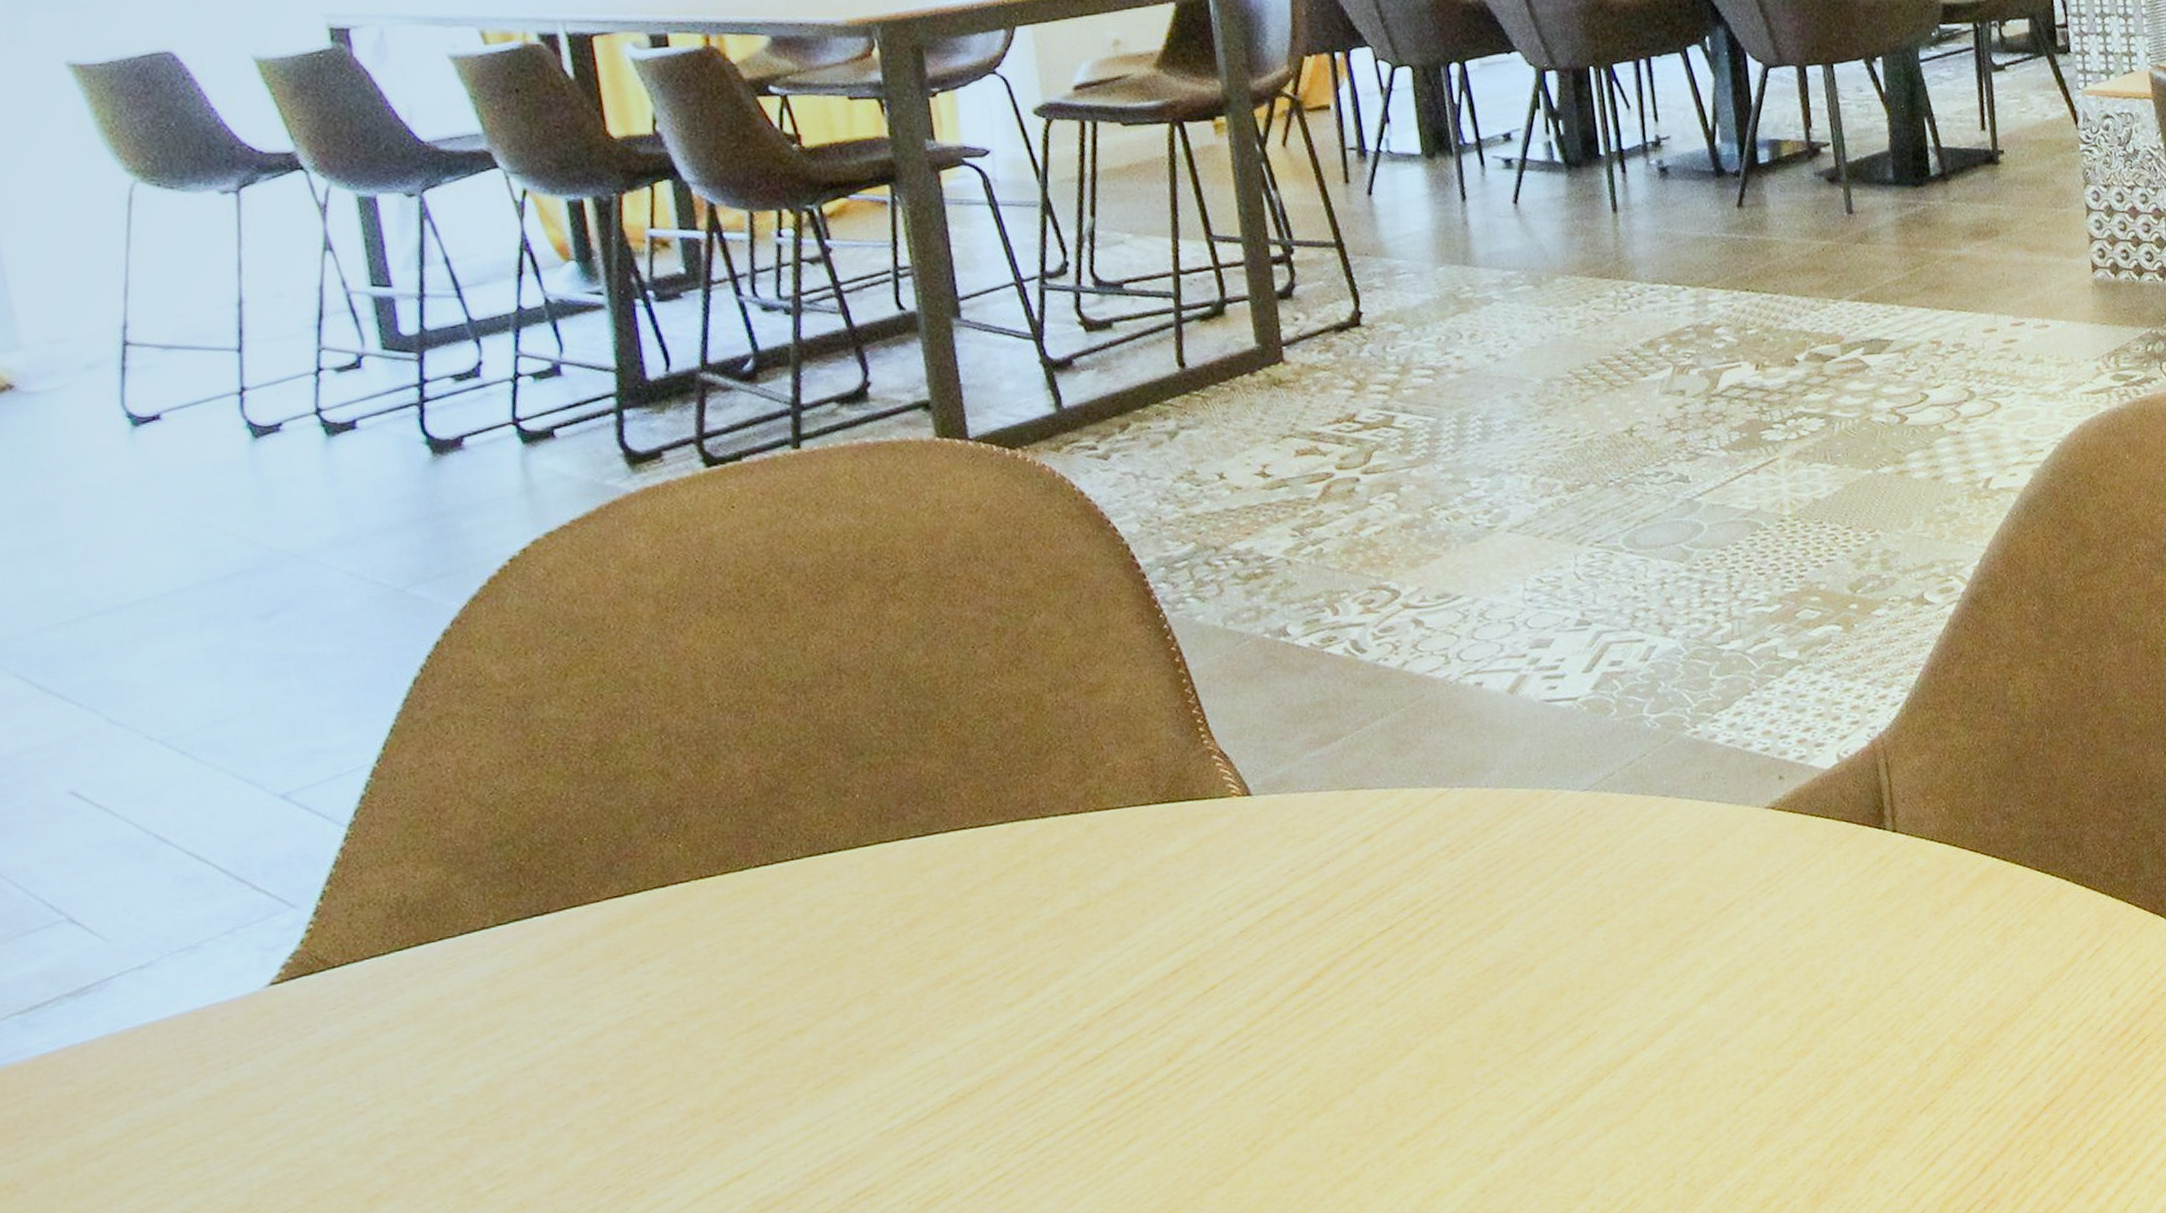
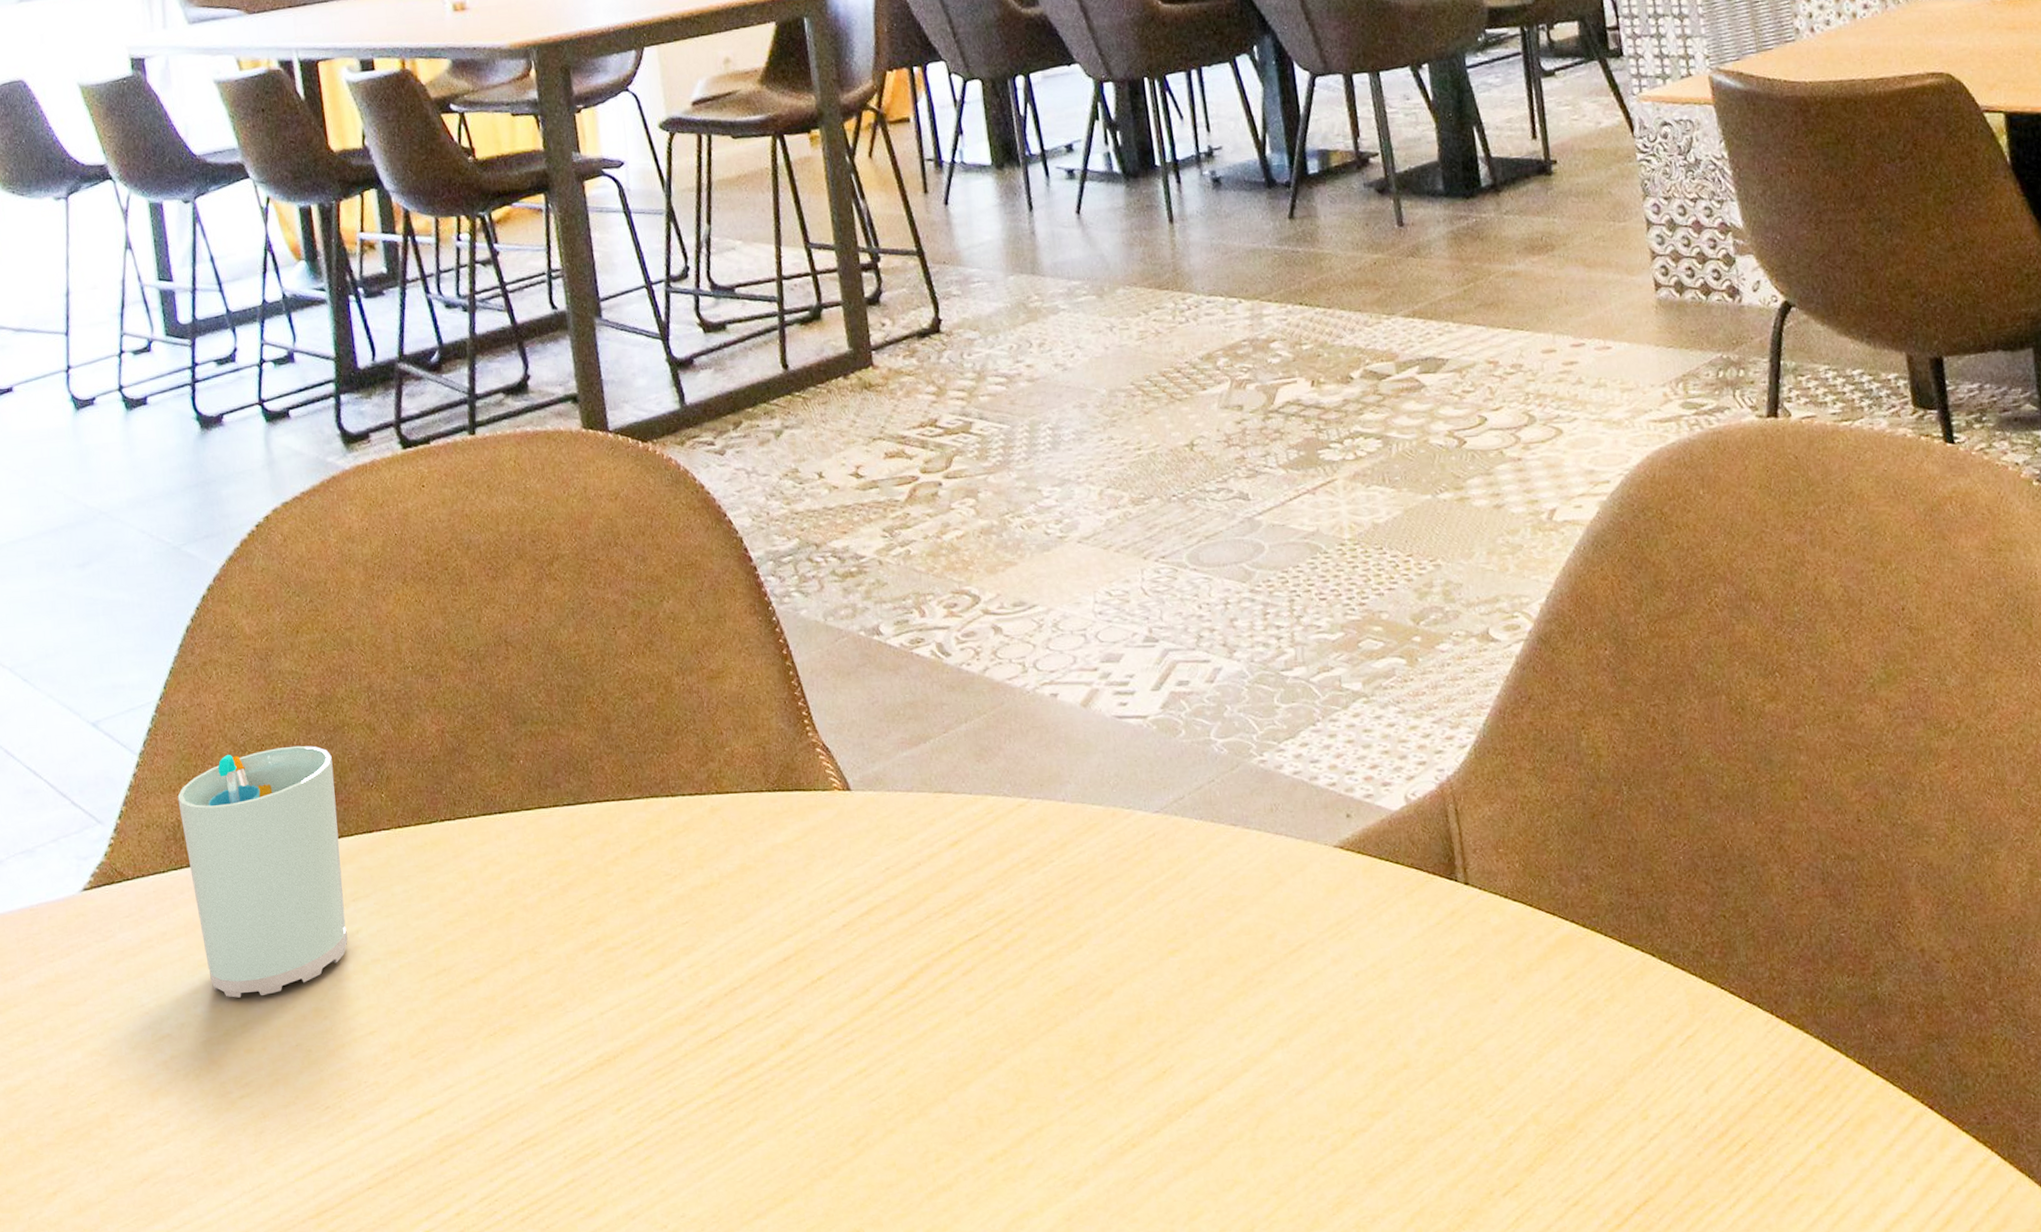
cup: none [402,798,634,1084] -> present [177,745,348,998]

